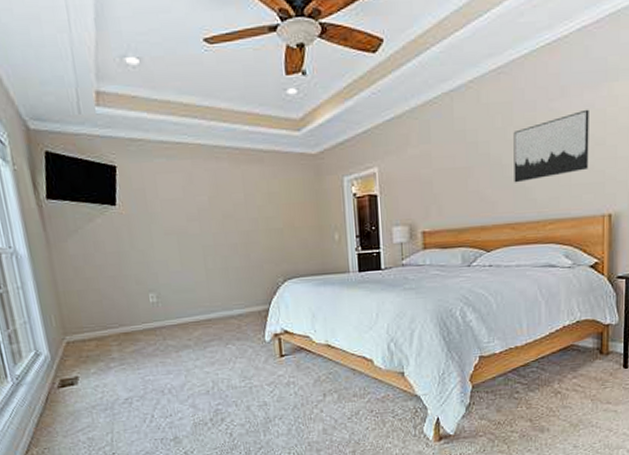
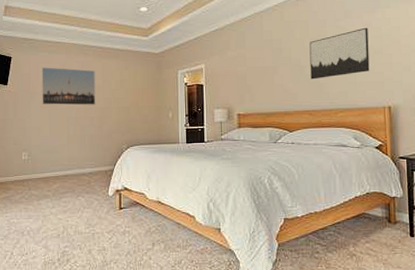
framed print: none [159,178,238,231] -> present [41,67,96,106]

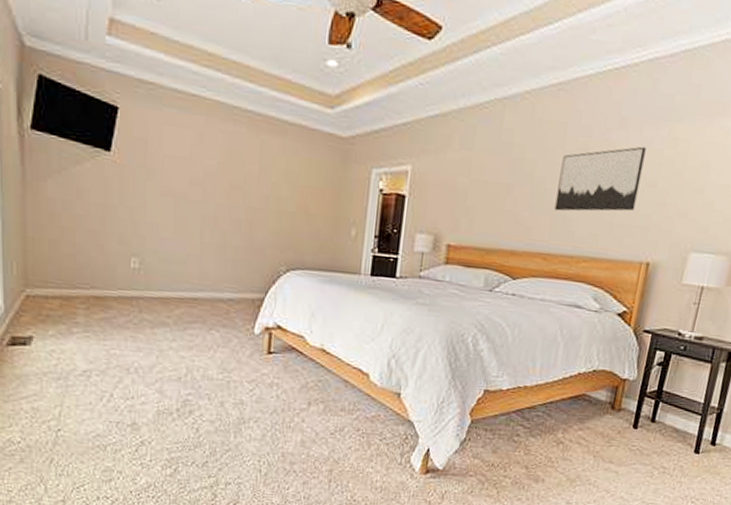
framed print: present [41,67,96,106] -> none [164,131,249,202]

